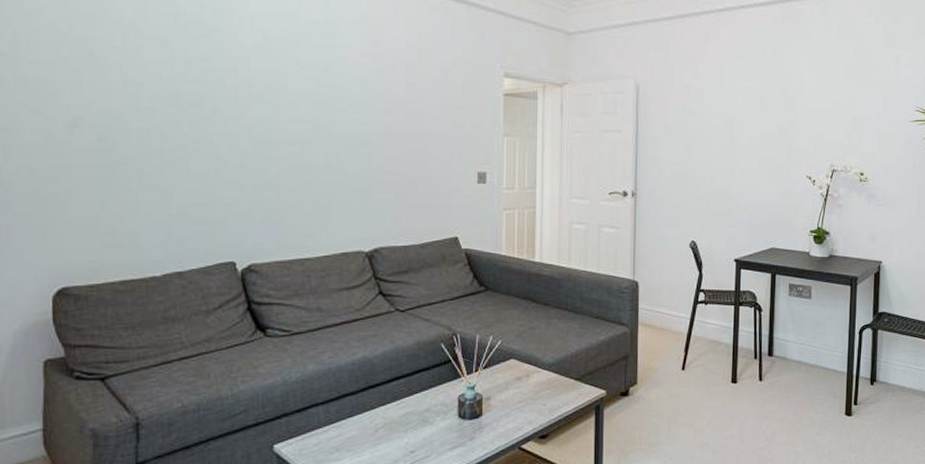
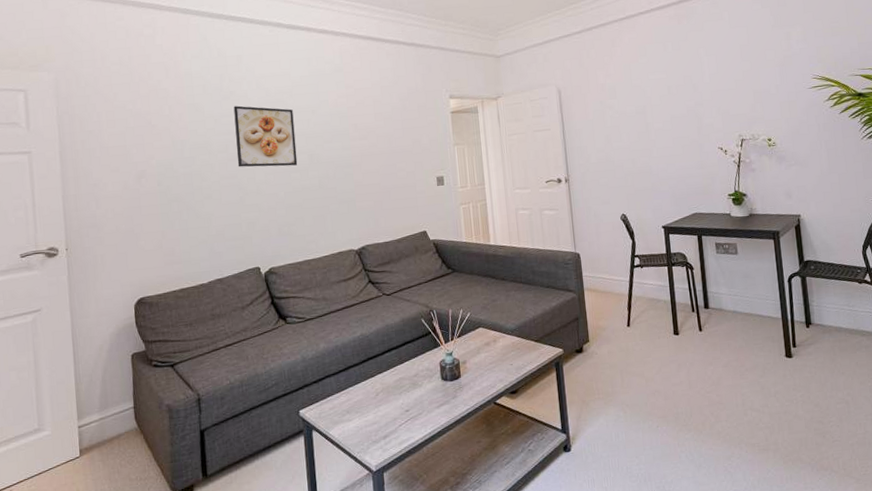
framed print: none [215,47,299,137] -> present [233,105,298,167]

